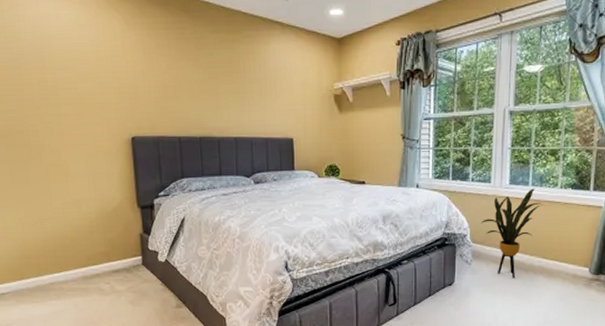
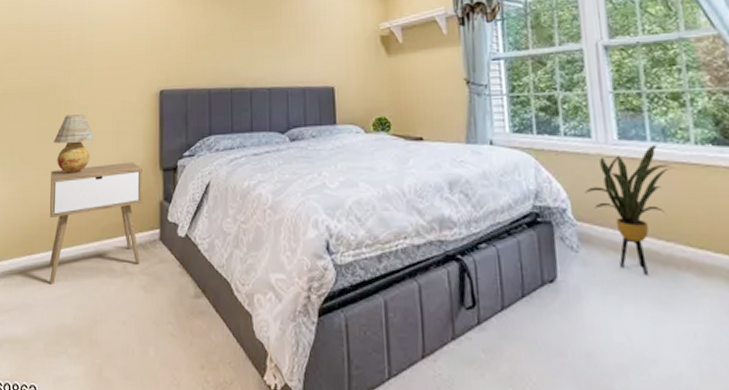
table lamp: none [28,158,71,211] -> present [53,114,95,174]
nightstand: none [30,200,126,303] -> present [49,162,142,284]

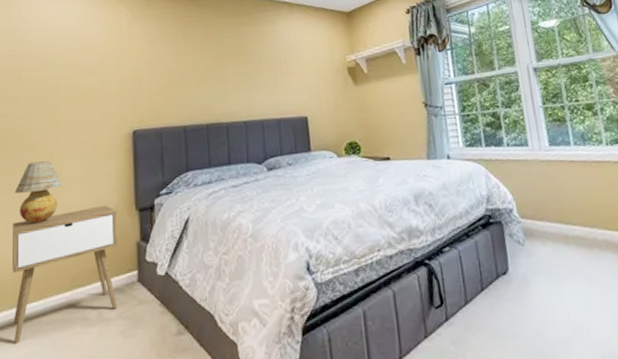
house plant: present [585,145,675,275] -> none [526,148,593,259]

